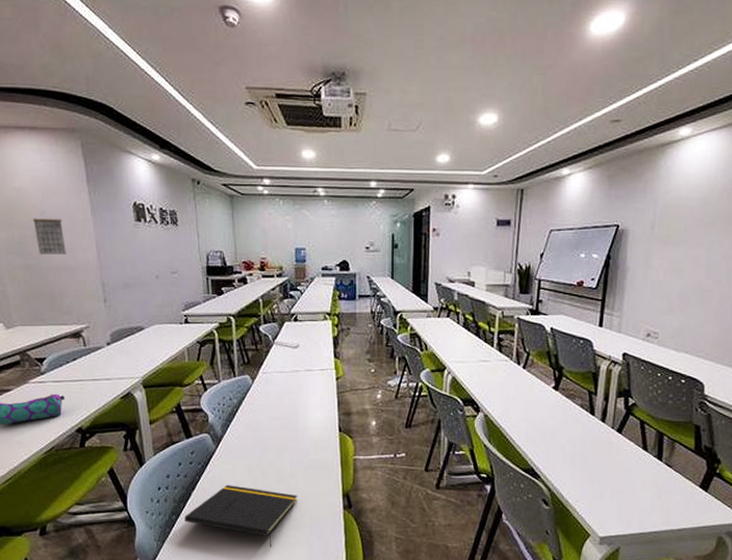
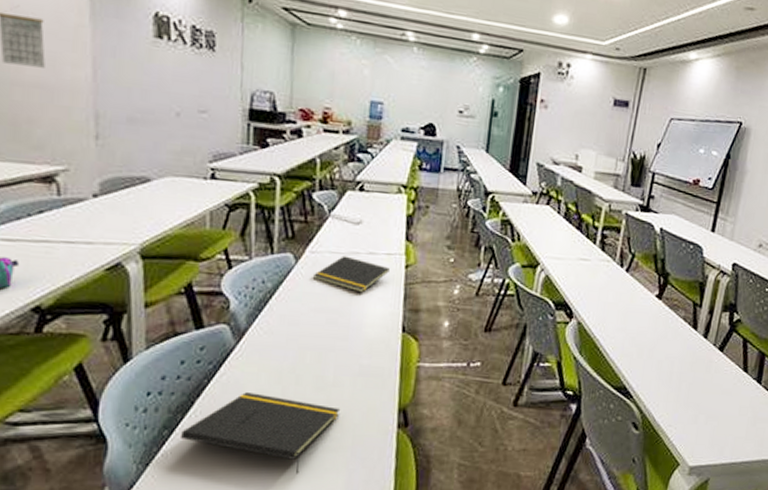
notepad: none [267,374,324,402] -> present [313,256,389,293]

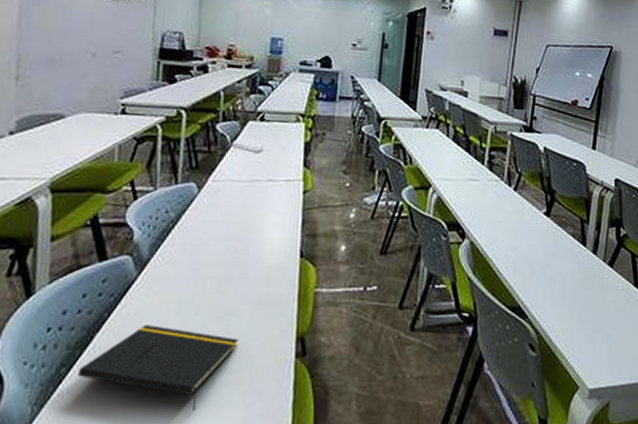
notepad: present [313,256,389,293] -> none [215,183,288,219]

